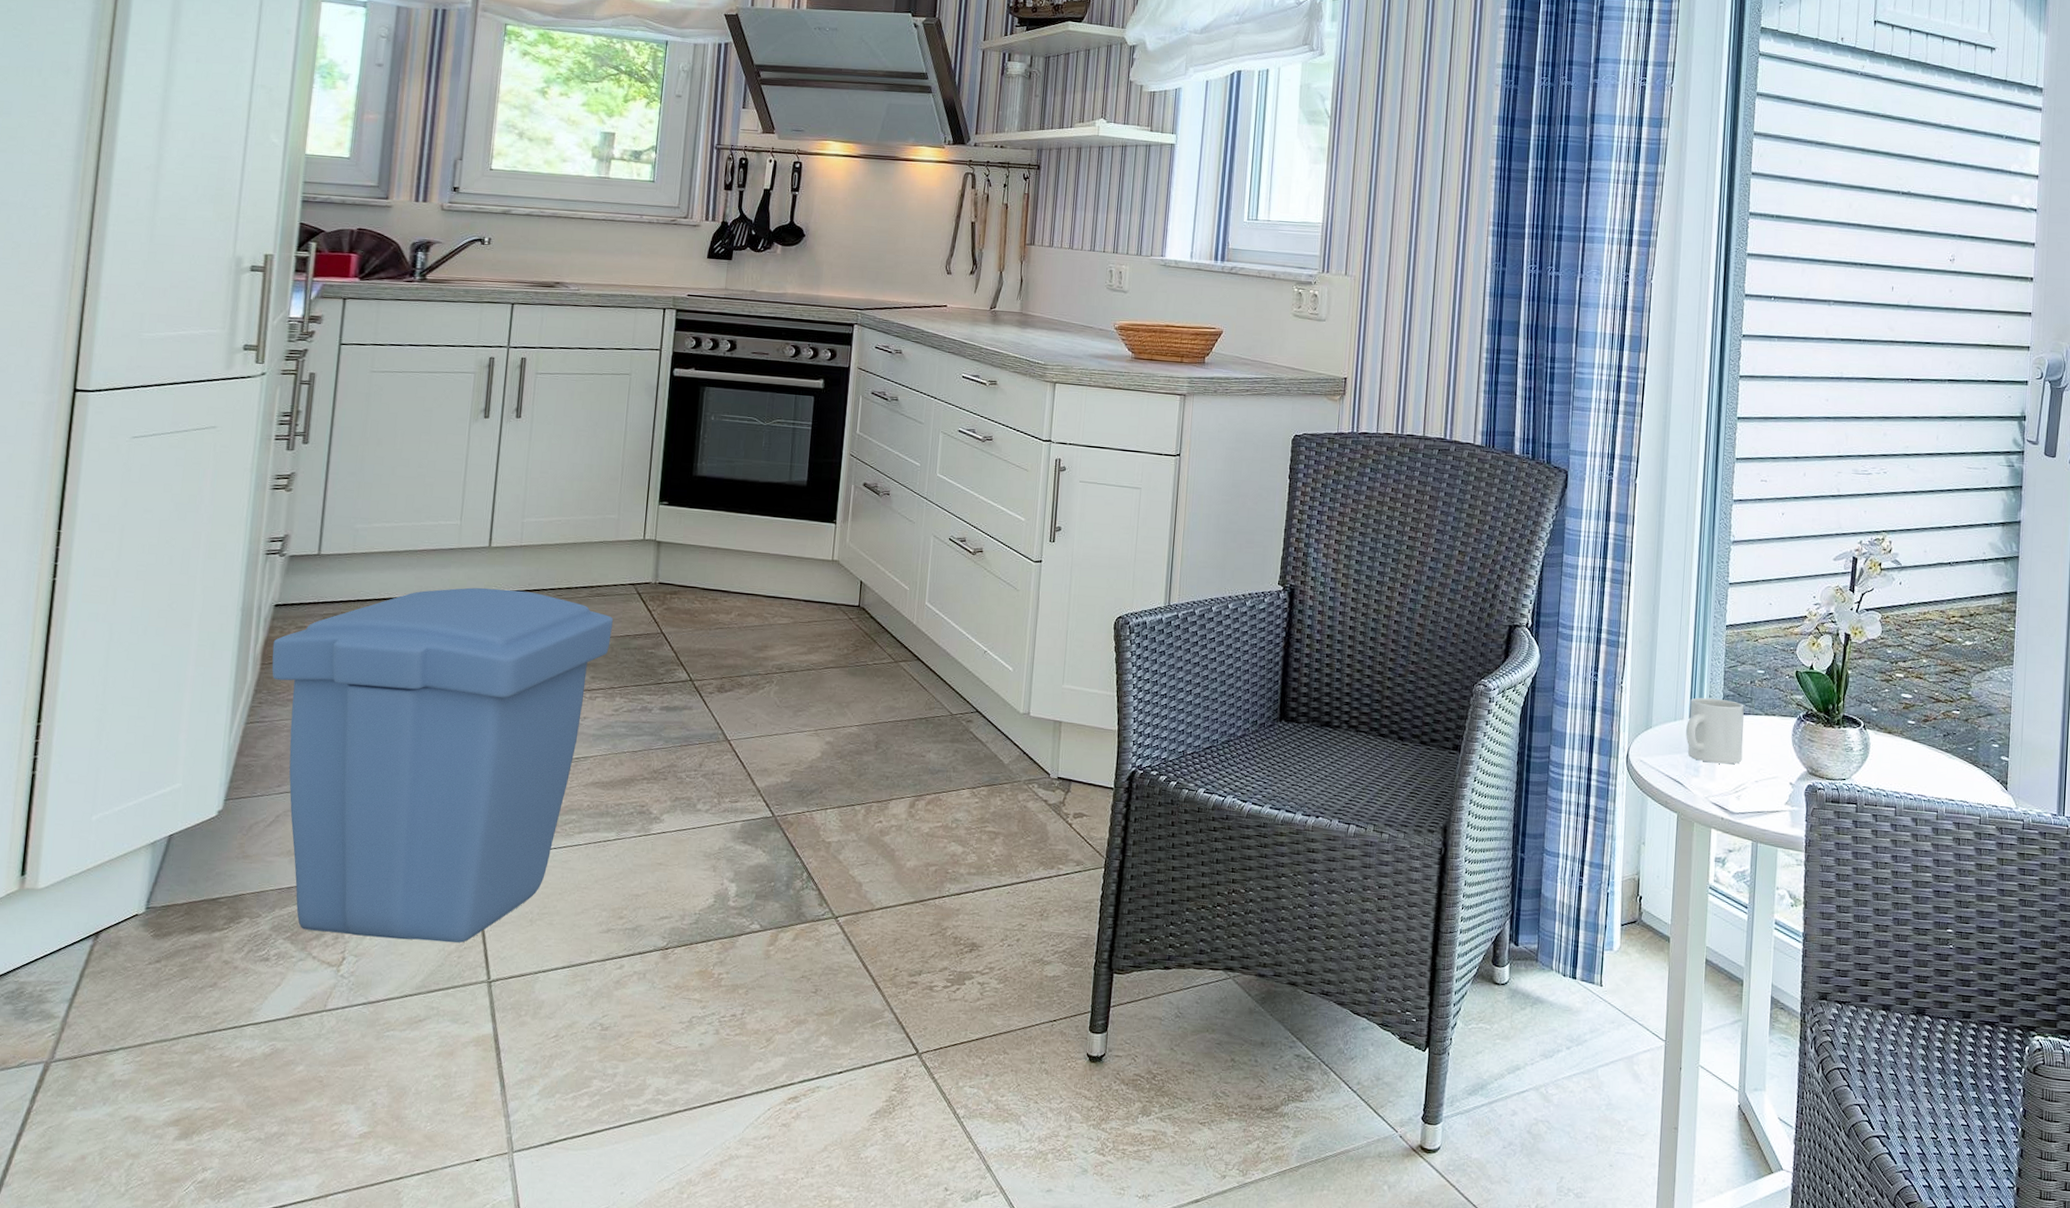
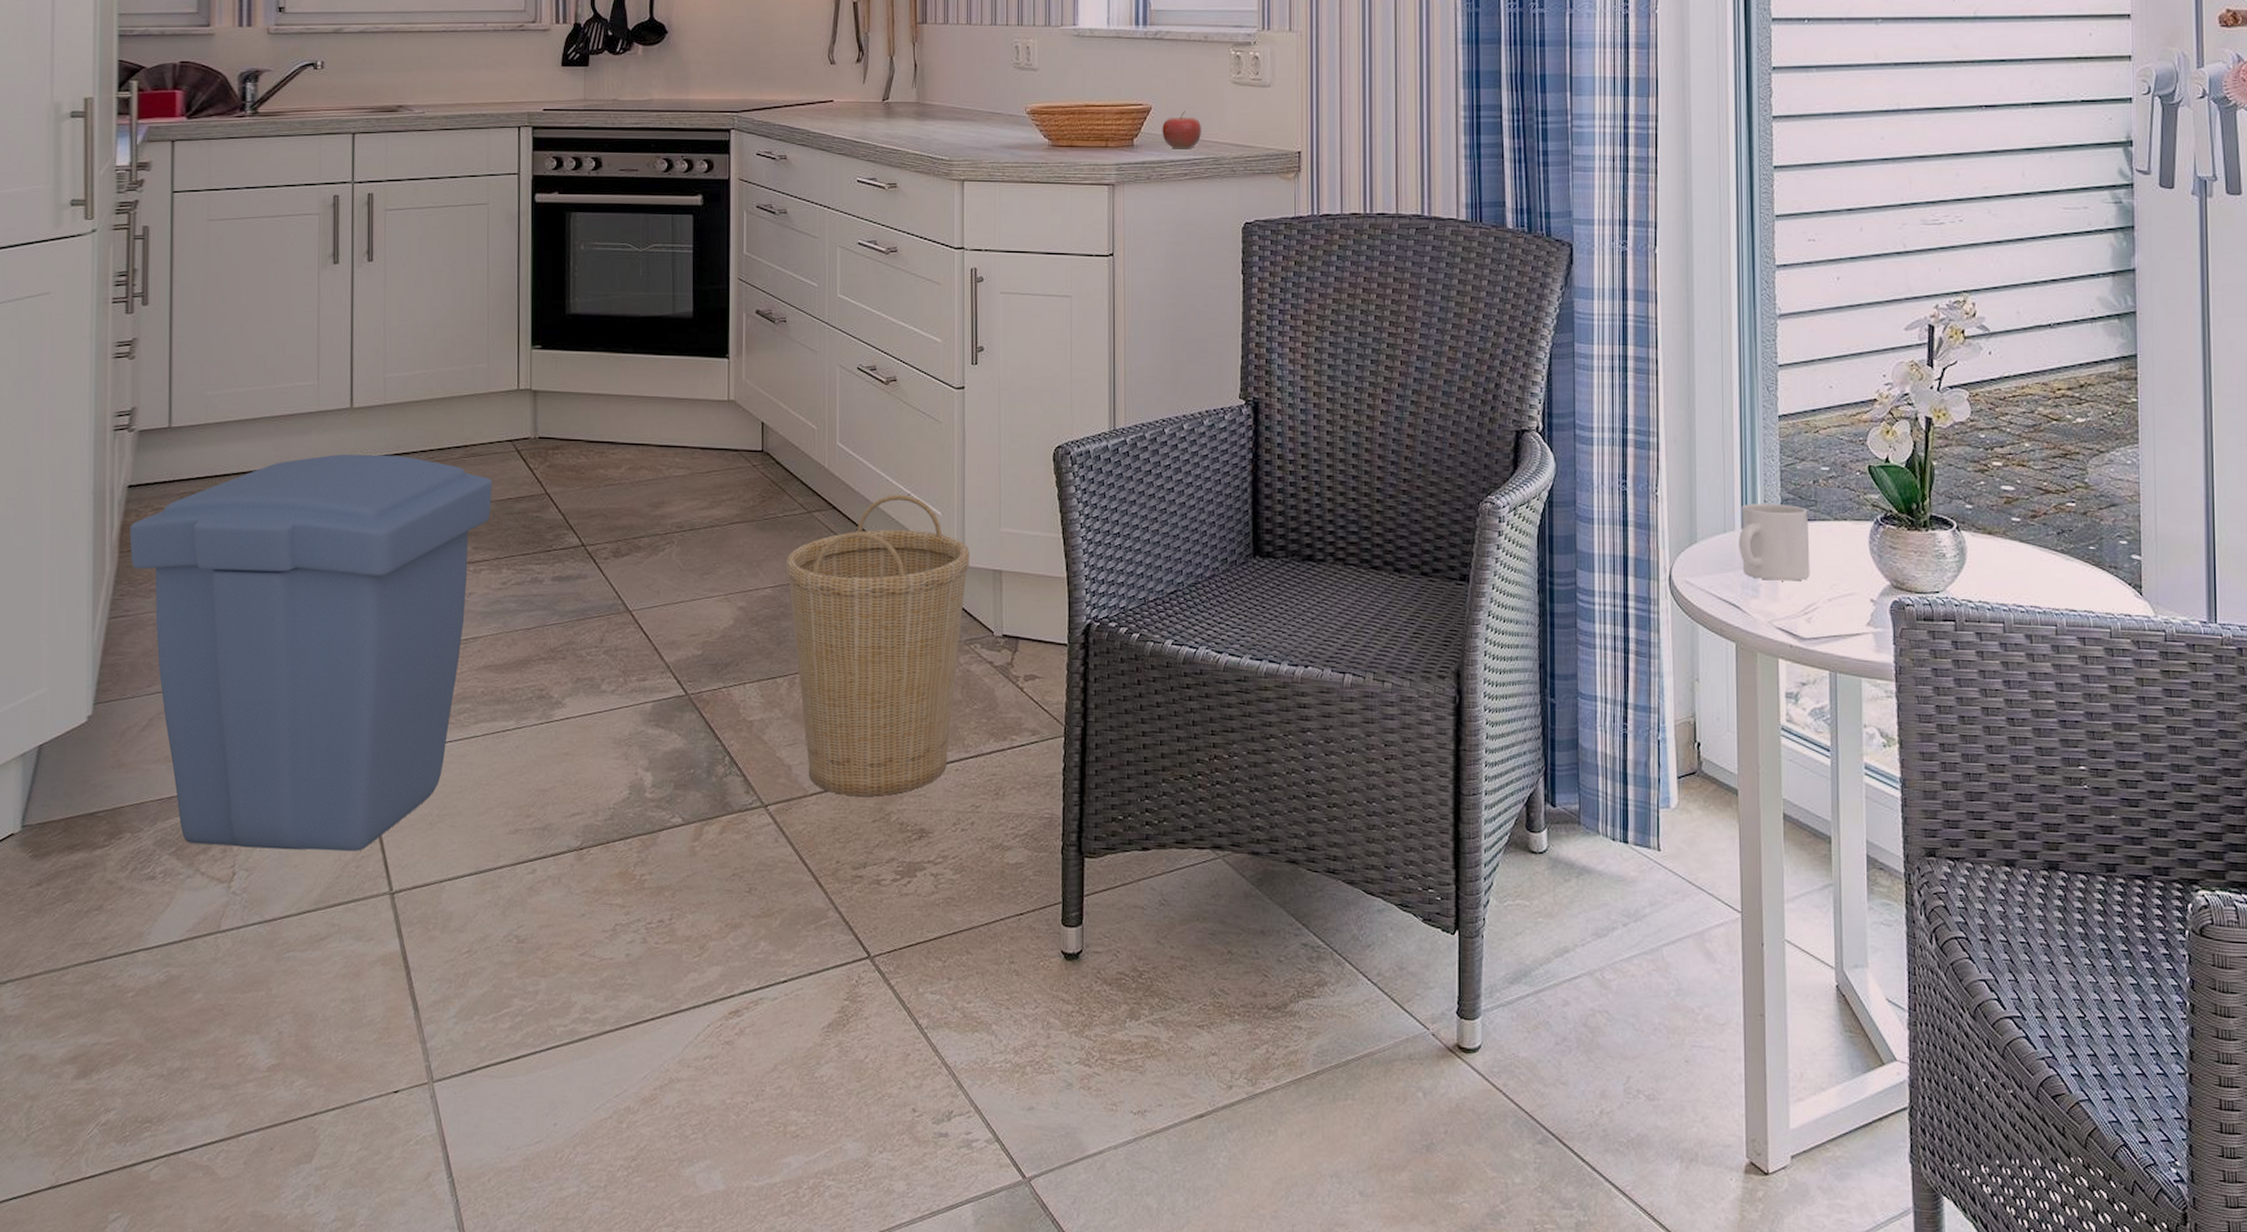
basket: none [871,650,1035,913] -> present [786,494,970,797]
fruit: none [1230,336,1265,369] -> present [1162,111,1202,149]

